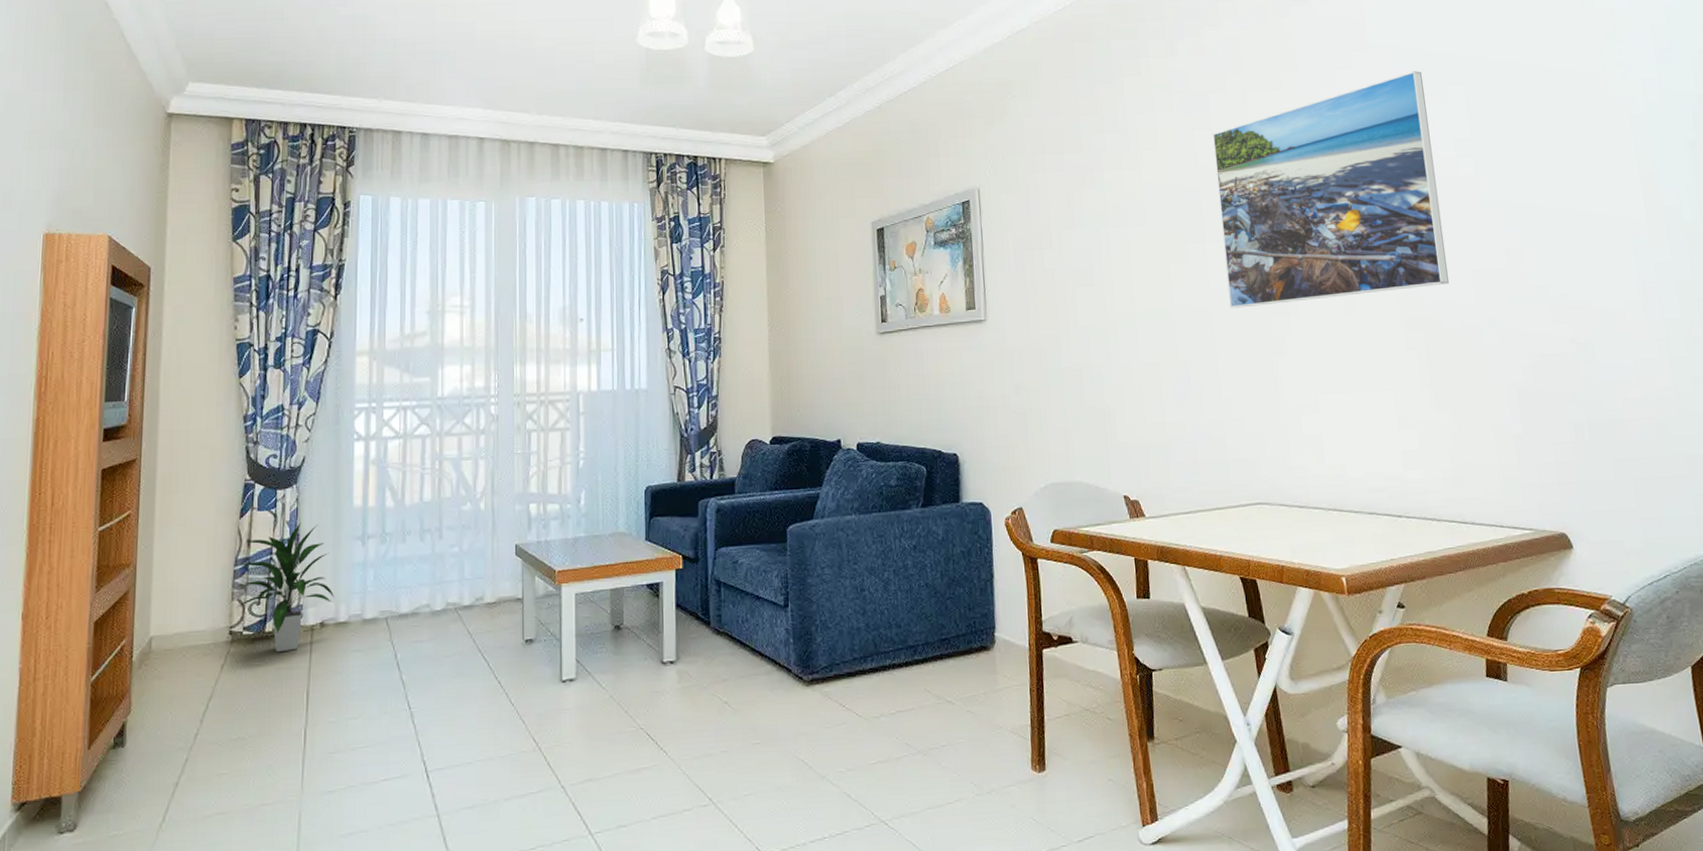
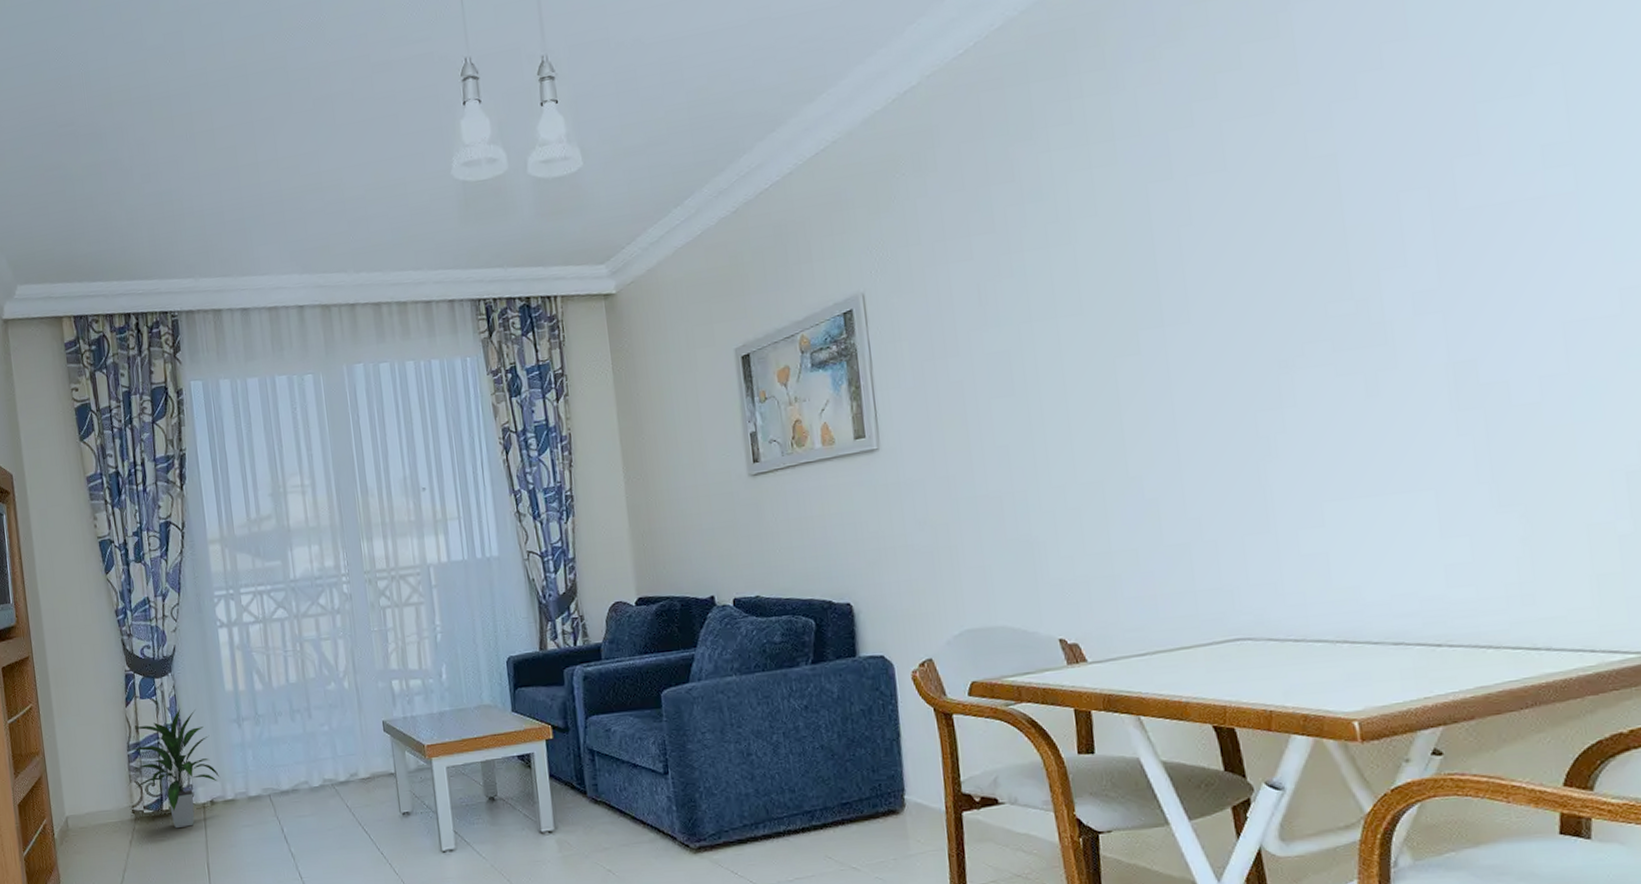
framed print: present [1213,71,1450,308] -> none [1174,56,1526,406]

